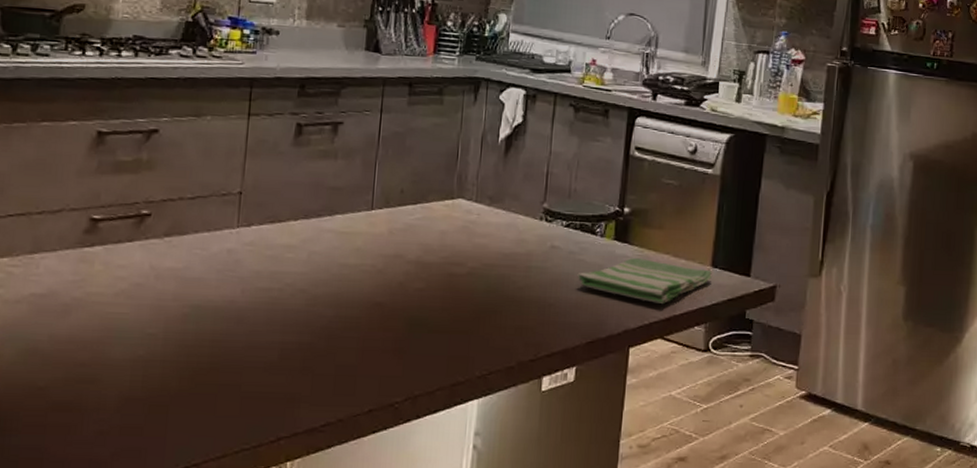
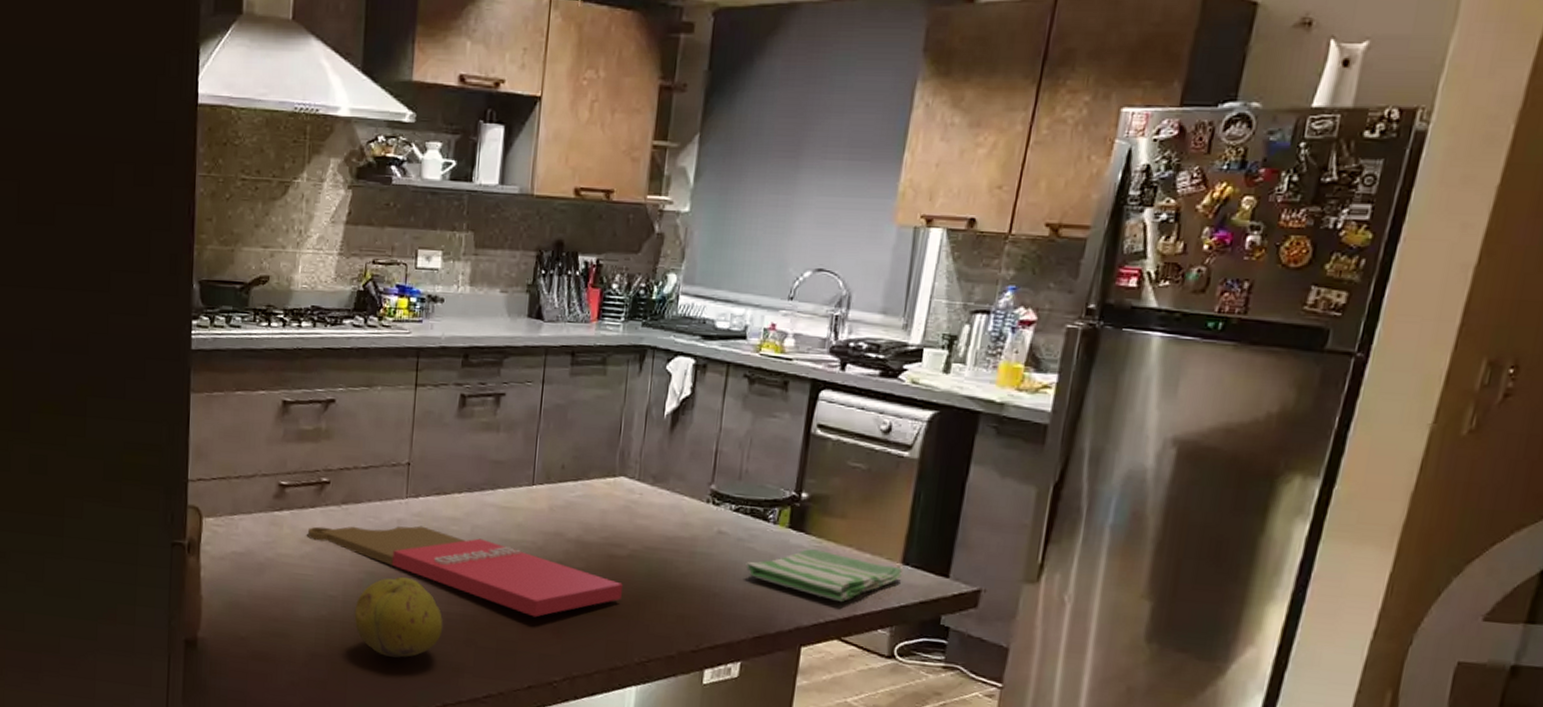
cutting board: none [123,255,464,340] -> present [307,526,624,618]
fruit: none [177,308,278,394] -> present [354,576,443,658]

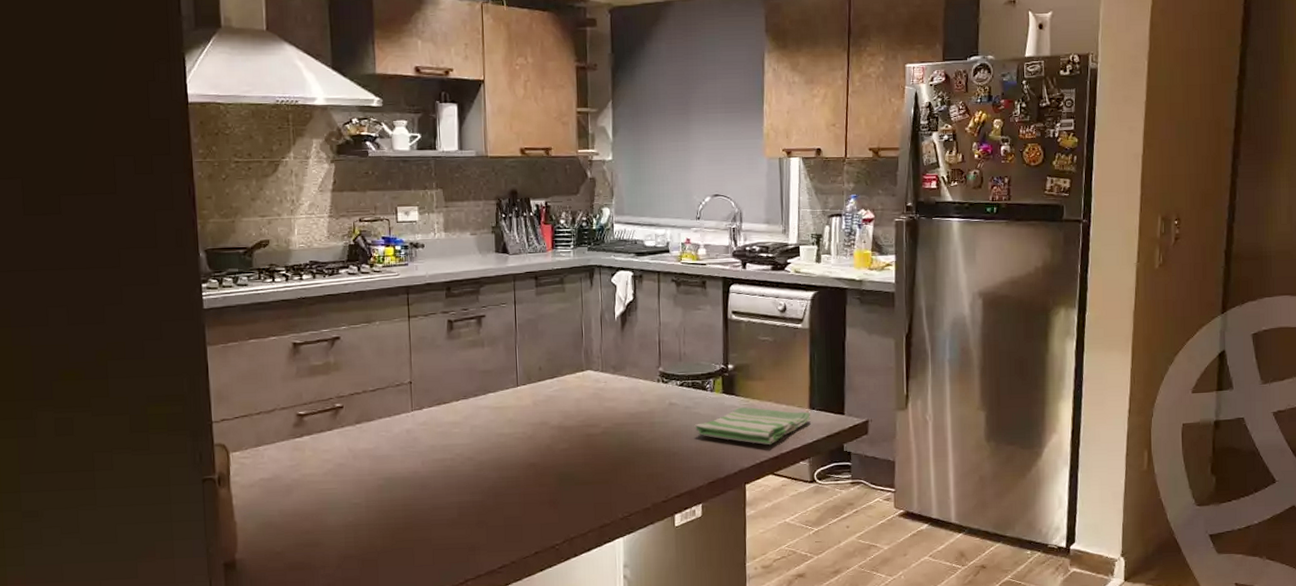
cutting board: present [307,526,624,618] -> none [327,432,602,494]
fruit: present [354,576,443,658] -> none [378,477,457,548]

